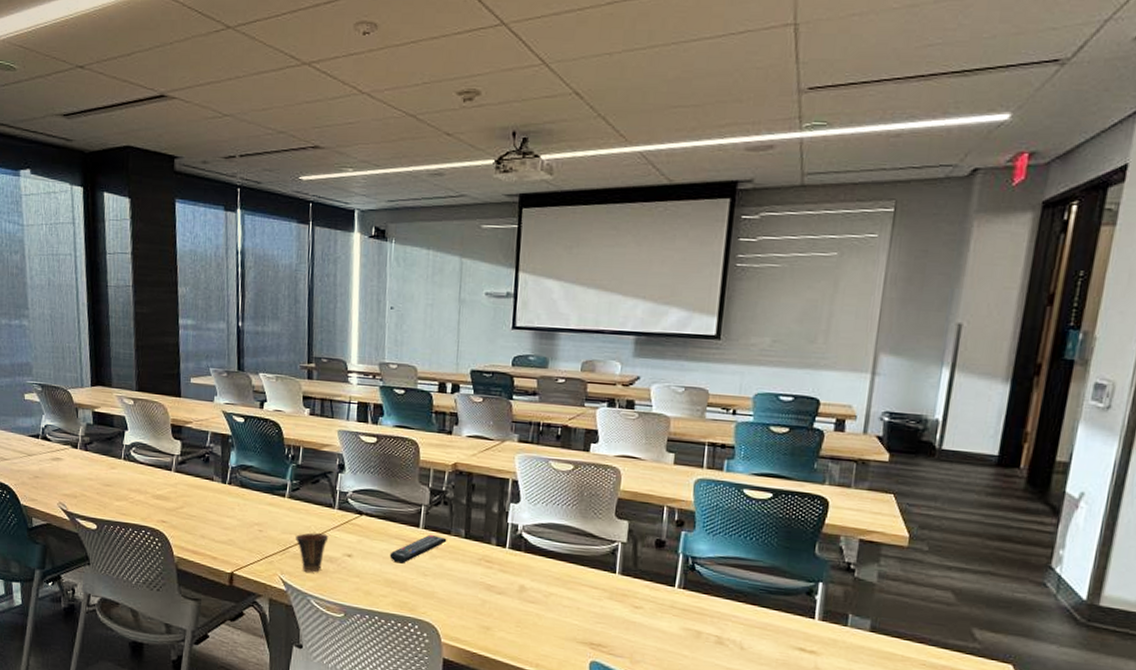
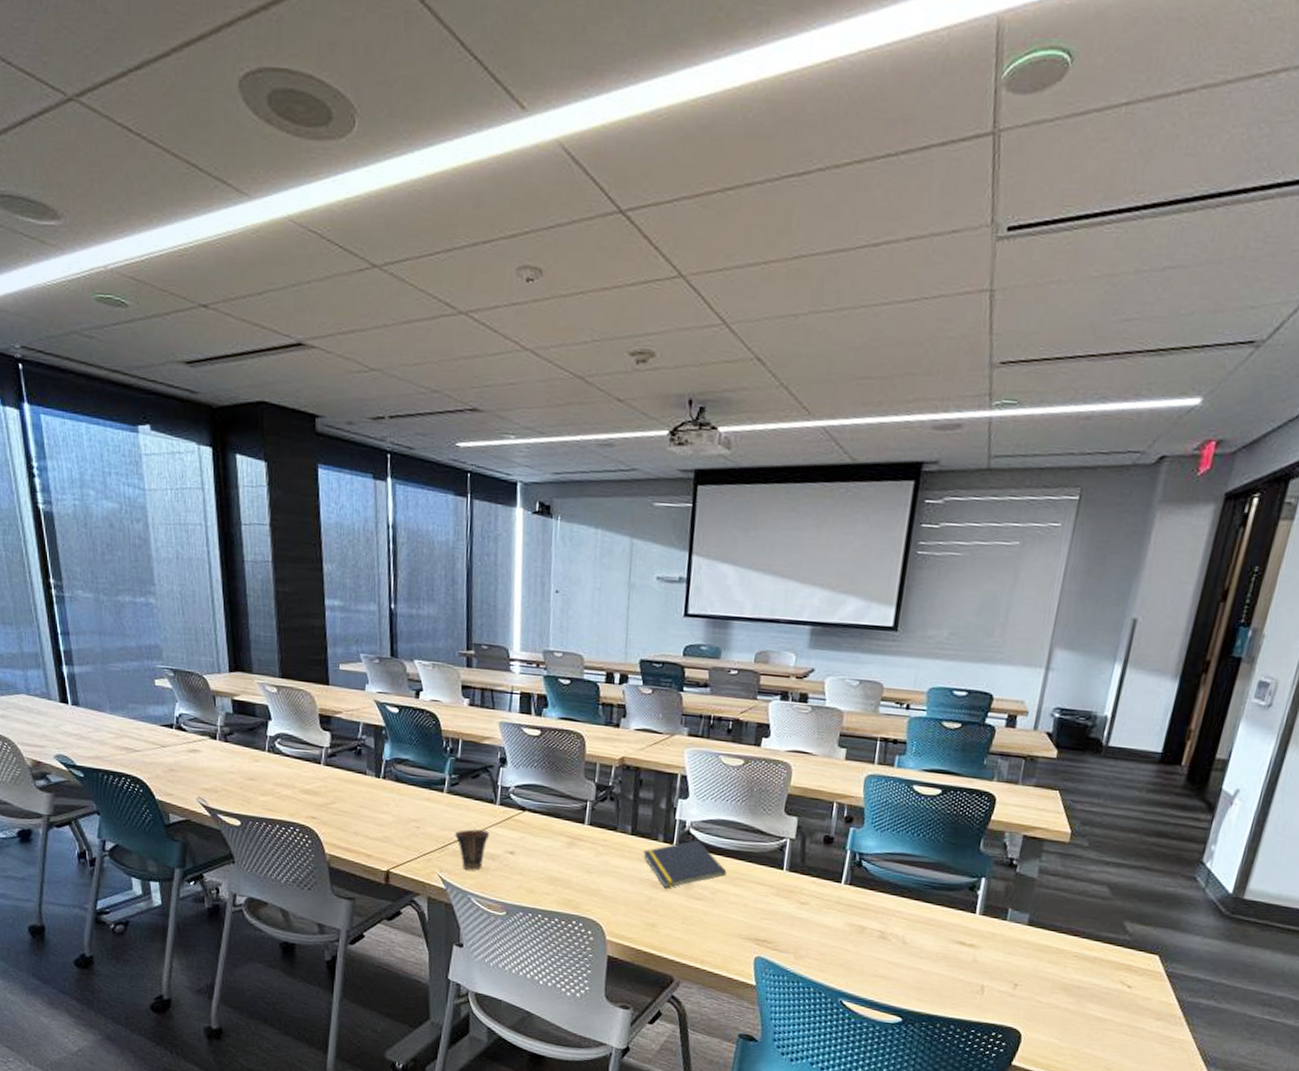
remote control: present [389,534,447,564] -> none [553,830,613,861]
notepad: none [476,543,560,592] -> present [643,839,727,889]

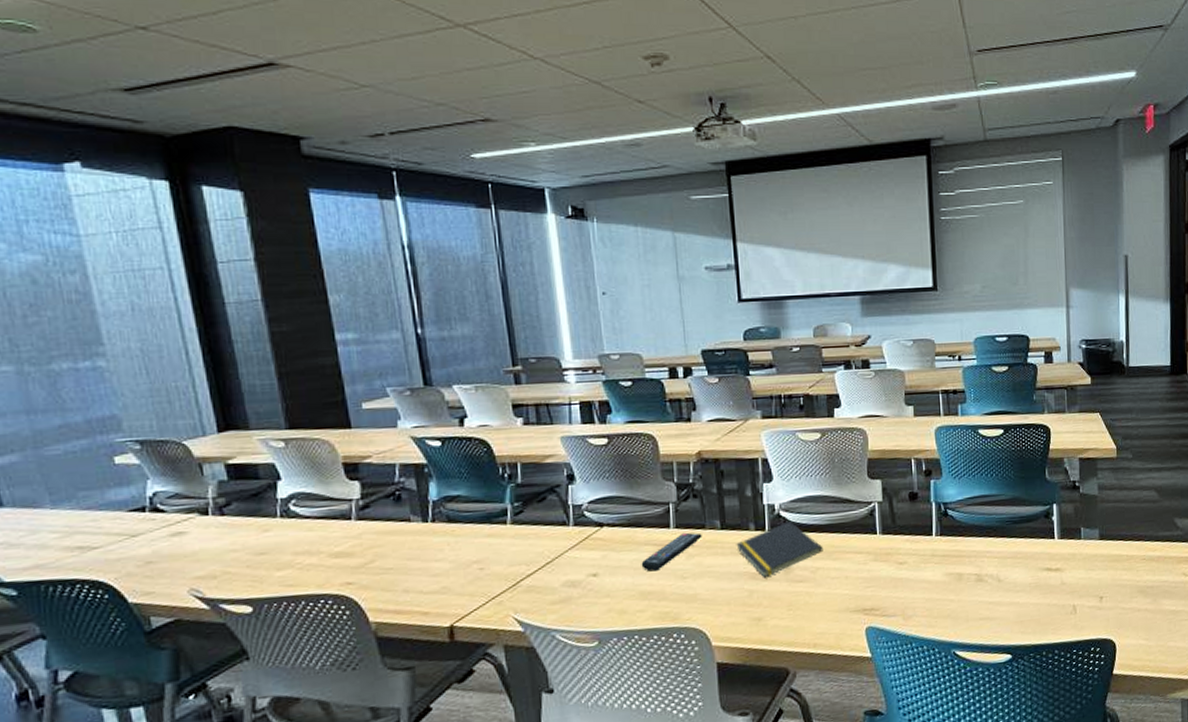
cup: present [455,829,490,871] -> none [527,556,568,605]
remote control: none [553,830,613,861] -> present [641,532,702,572]

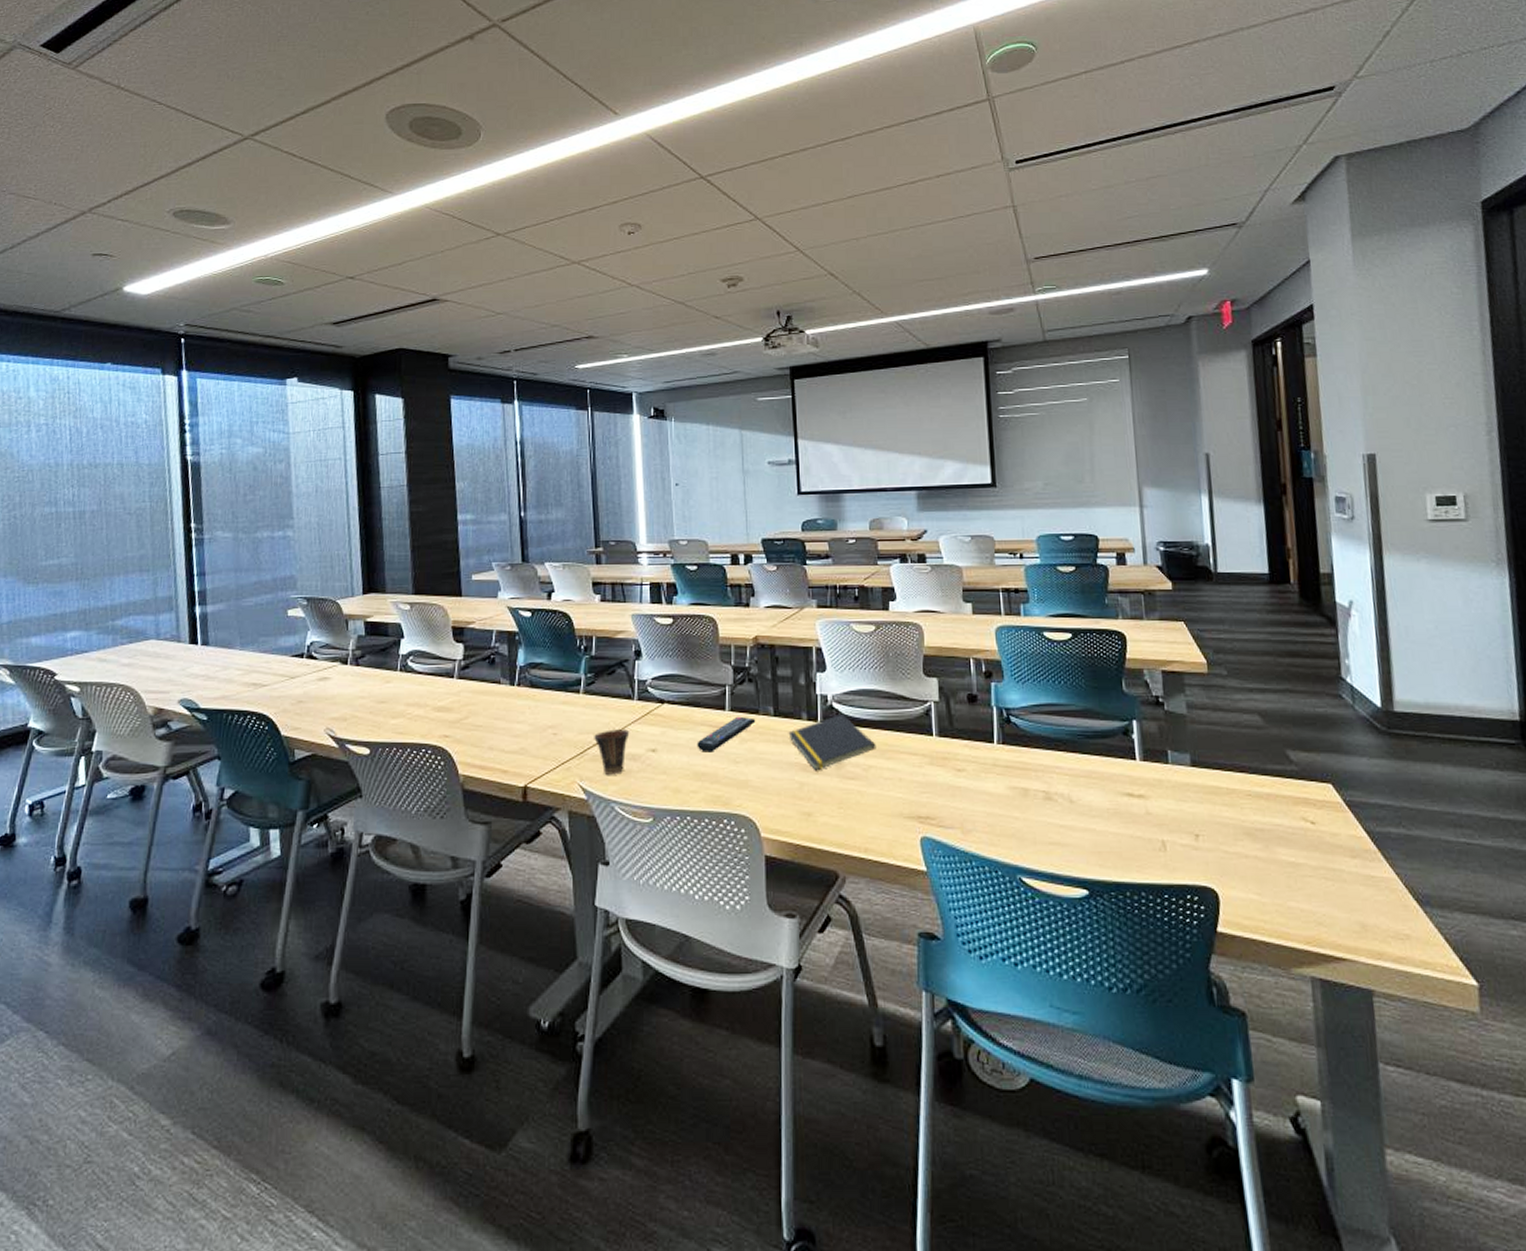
cup: none [527,556,568,605] -> present [594,729,630,775]

